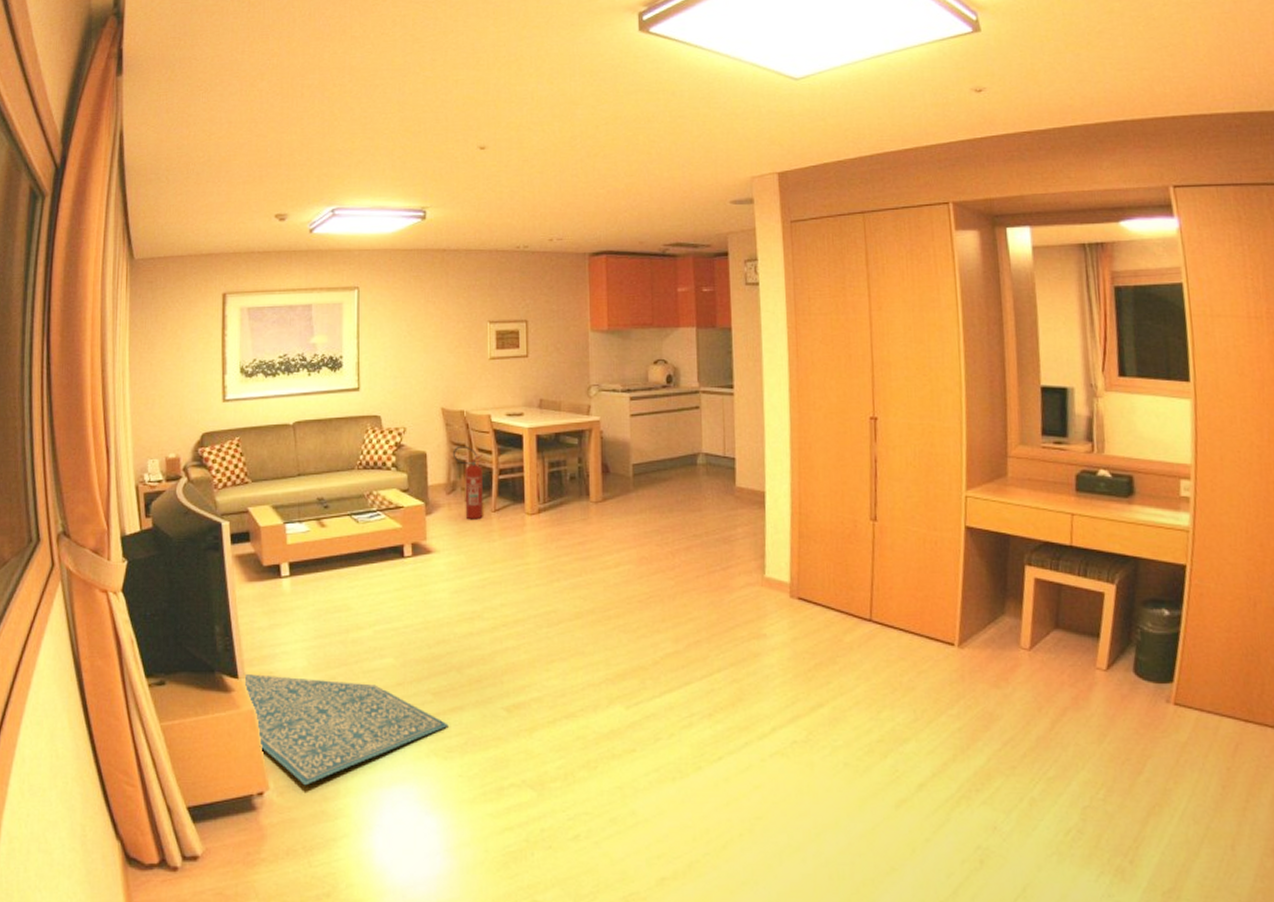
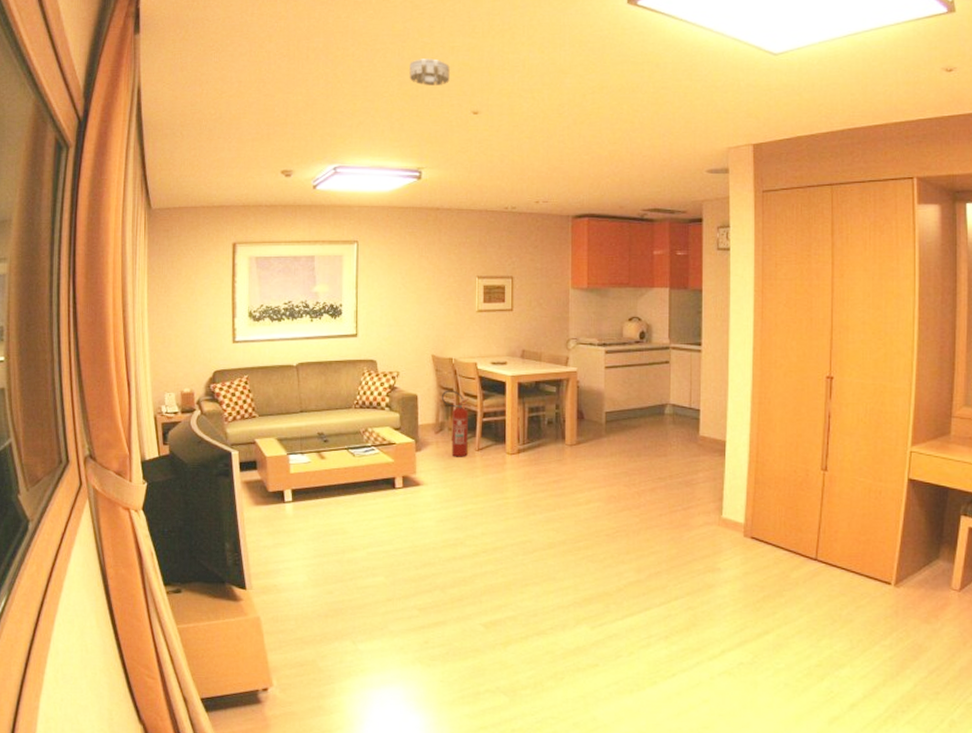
rug: present [243,673,448,786] -> none [250,585,432,685]
smoke detector: none [411,93,454,121] -> present [409,59,450,86]

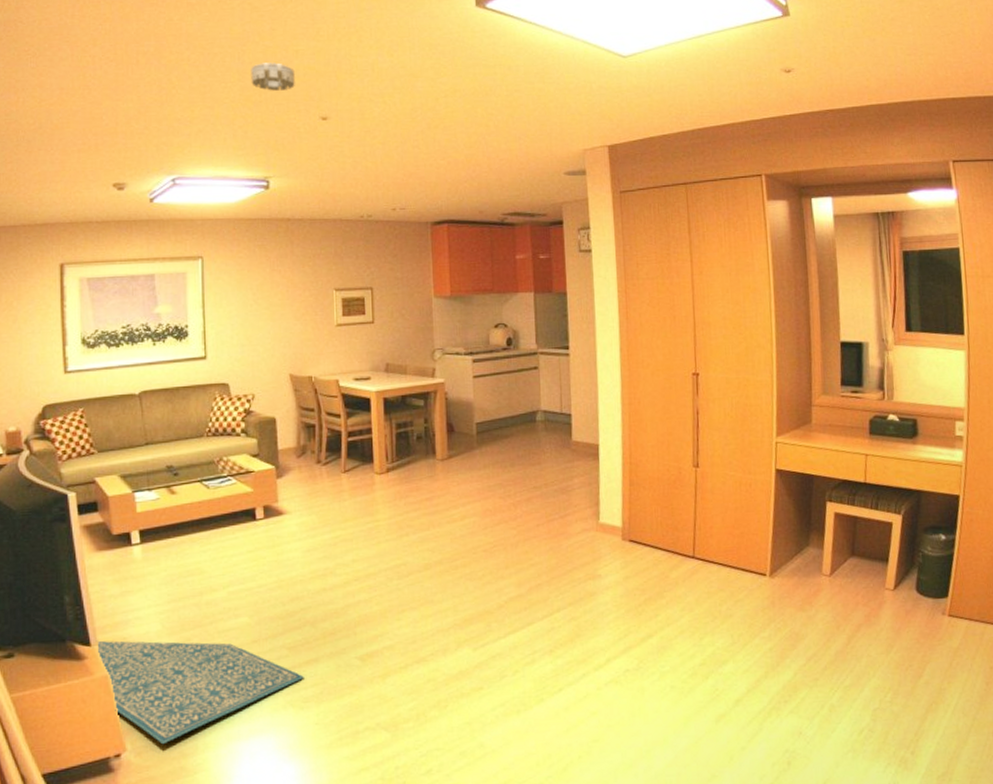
rug: none [250,585,432,685] -> present [95,640,304,745]
fire extinguisher: present [441,390,471,457] -> none [301,410,334,481]

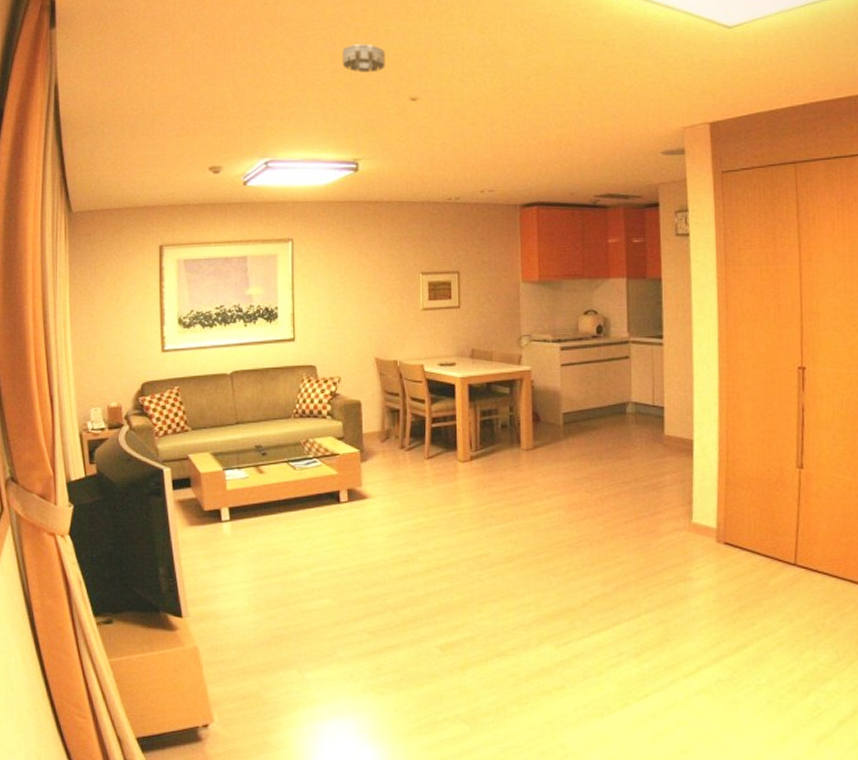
rug: present [95,640,304,745] -> none [187,612,385,719]

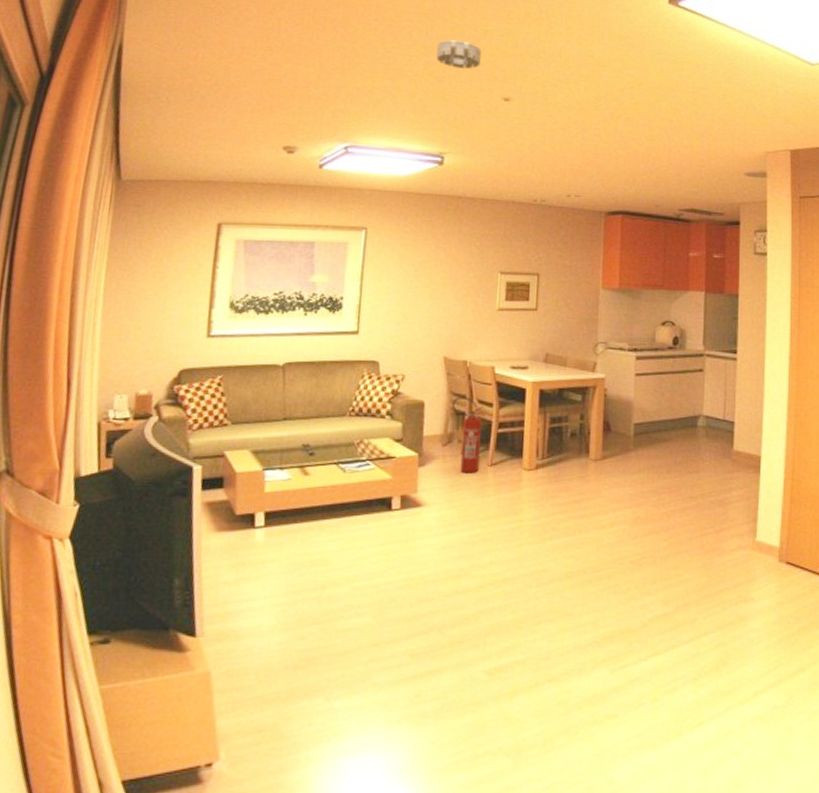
fire extinguisher: none [386,395,418,467] -> present [451,396,485,474]

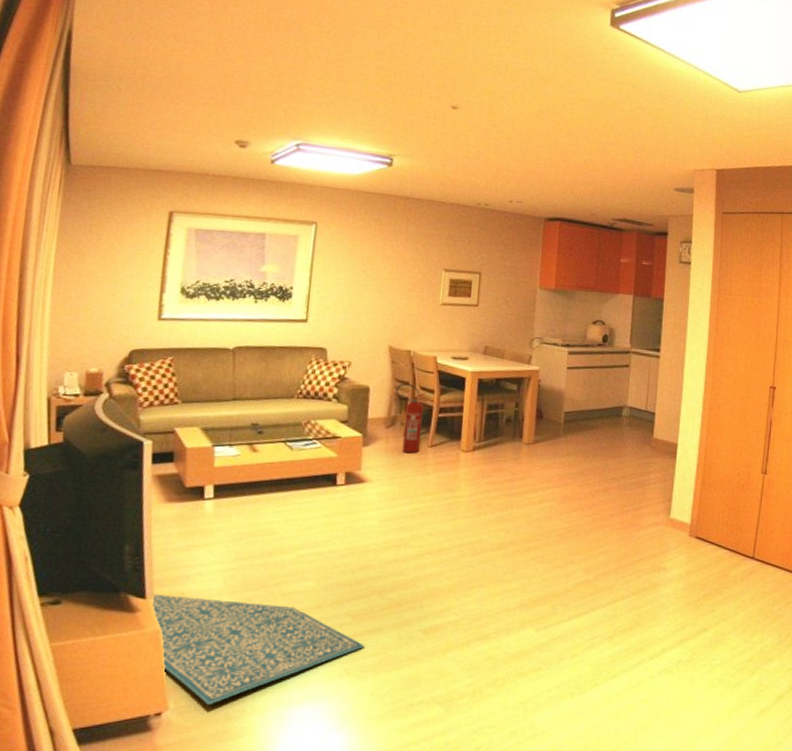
rug: none [201,631,425,756] -> present [151,593,365,706]
smoke detector: present [436,40,481,69] -> none [388,47,432,76]

